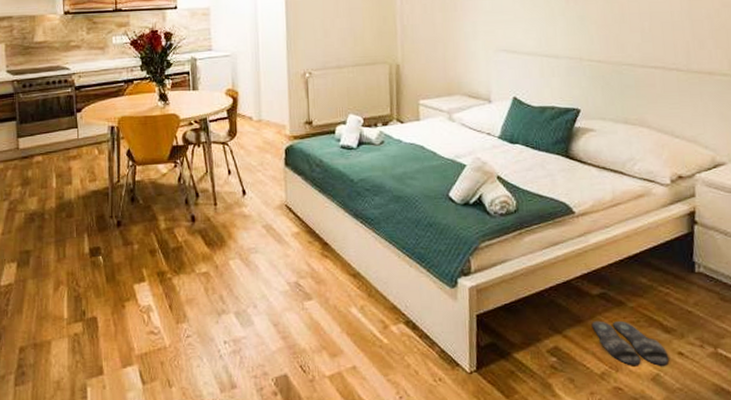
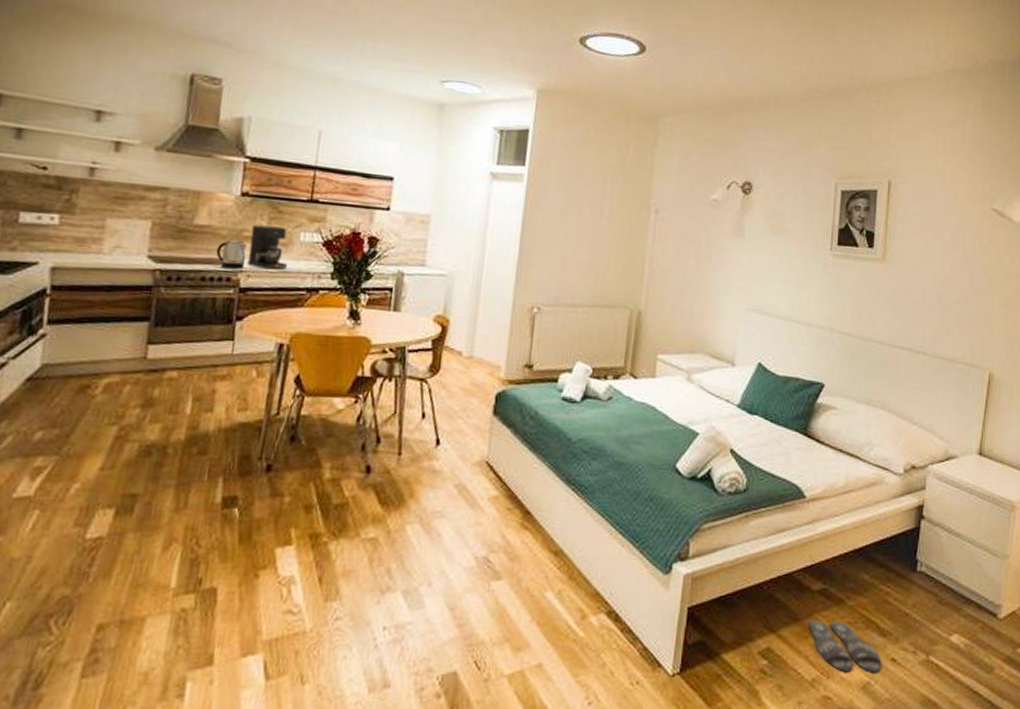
kettle: none [54,49,76,74] -> present [216,239,247,270]
coffee maker: none [76,34,107,70] -> present [247,225,288,270]

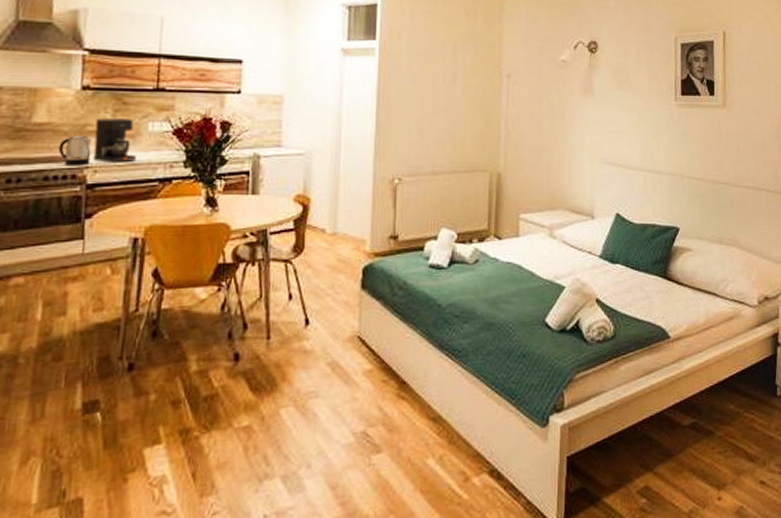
slippers: present [808,620,881,673] -> none [682,451,751,501]

